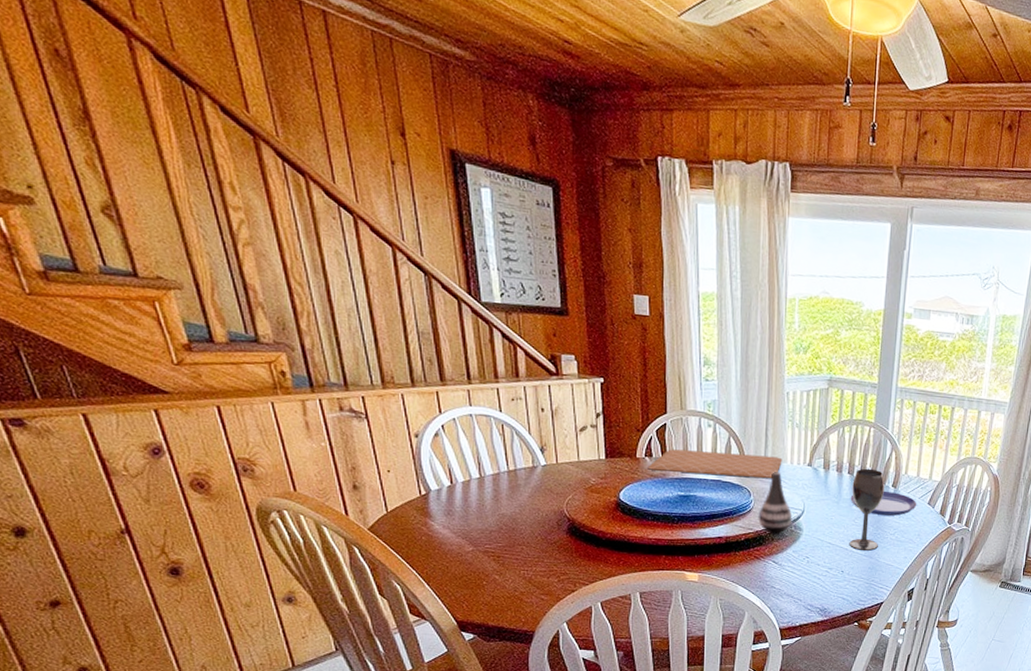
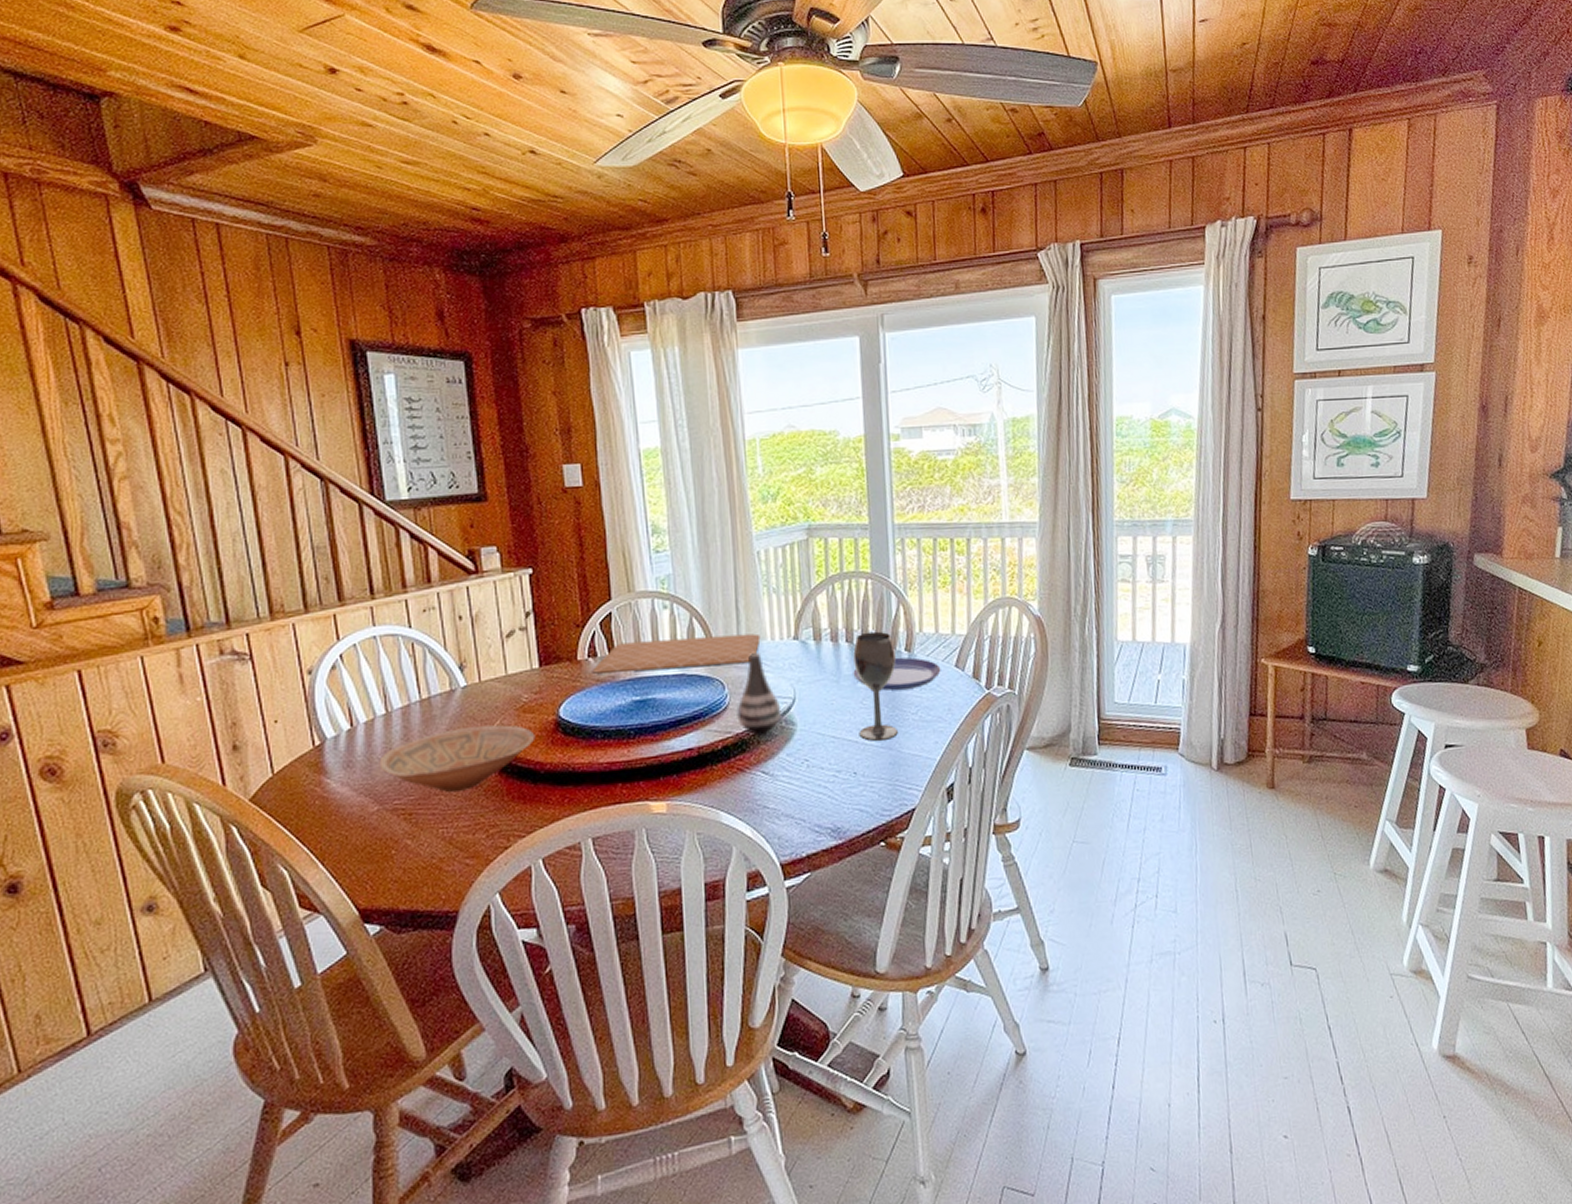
bowl: none [474,497,600,545] -> present [379,725,536,792]

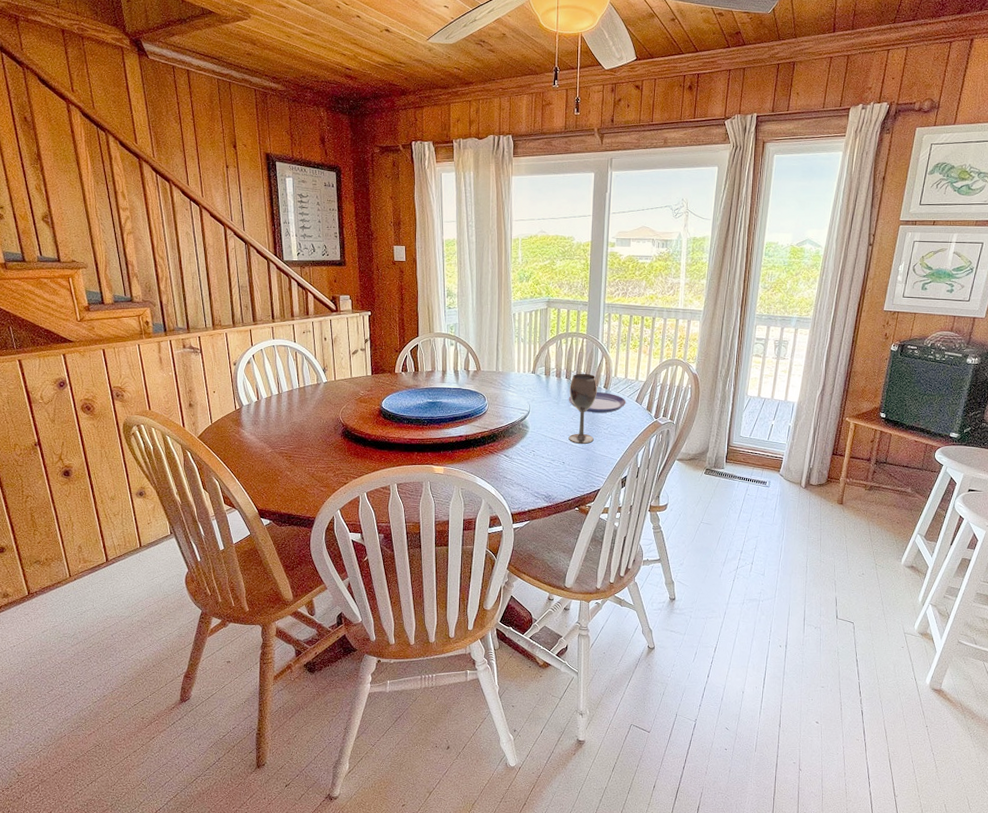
bowl: present [379,725,536,792] -> none [273,408,367,446]
placemat: present [592,633,761,674] -> none [403,365,511,386]
vase: present [736,653,782,736] -> none [492,379,520,432]

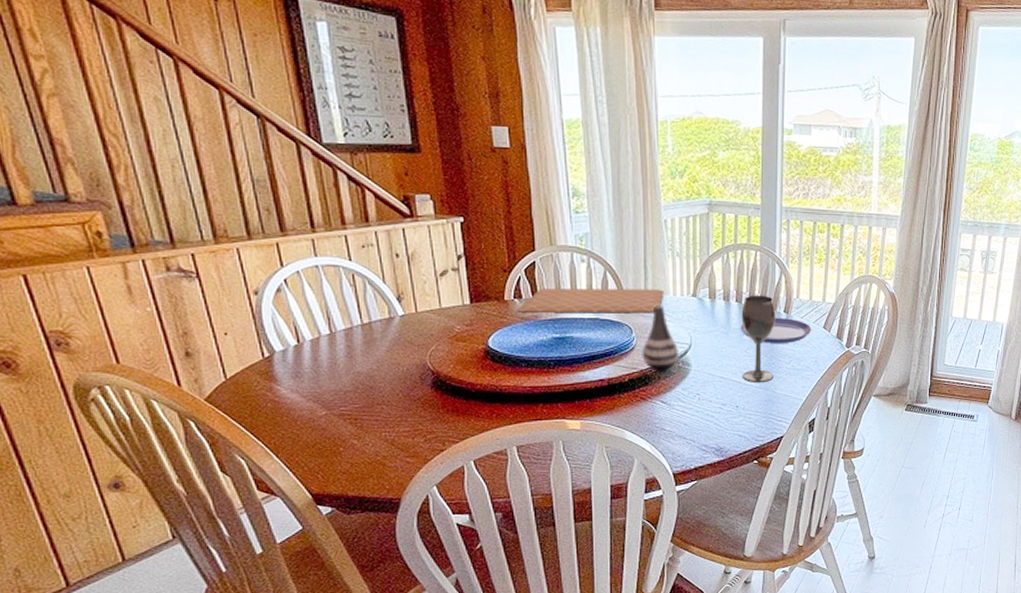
placemat: none [403,365,511,386] -> present [517,288,664,313]
vase: none [492,379,520,432] -> present [642,305,680,373]

